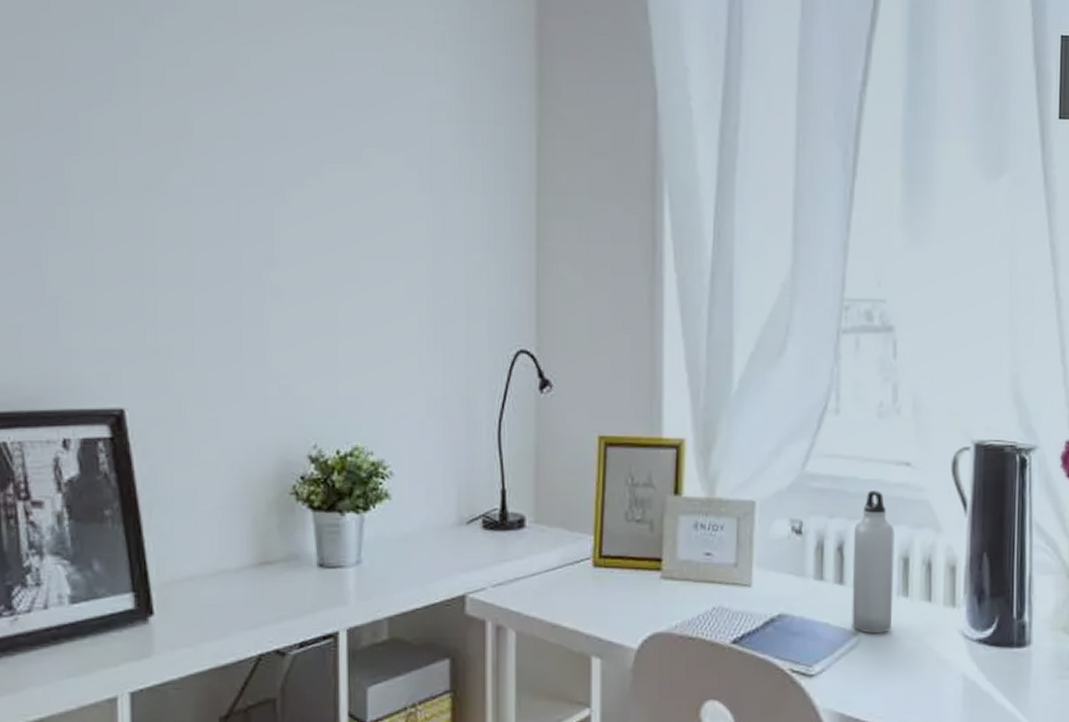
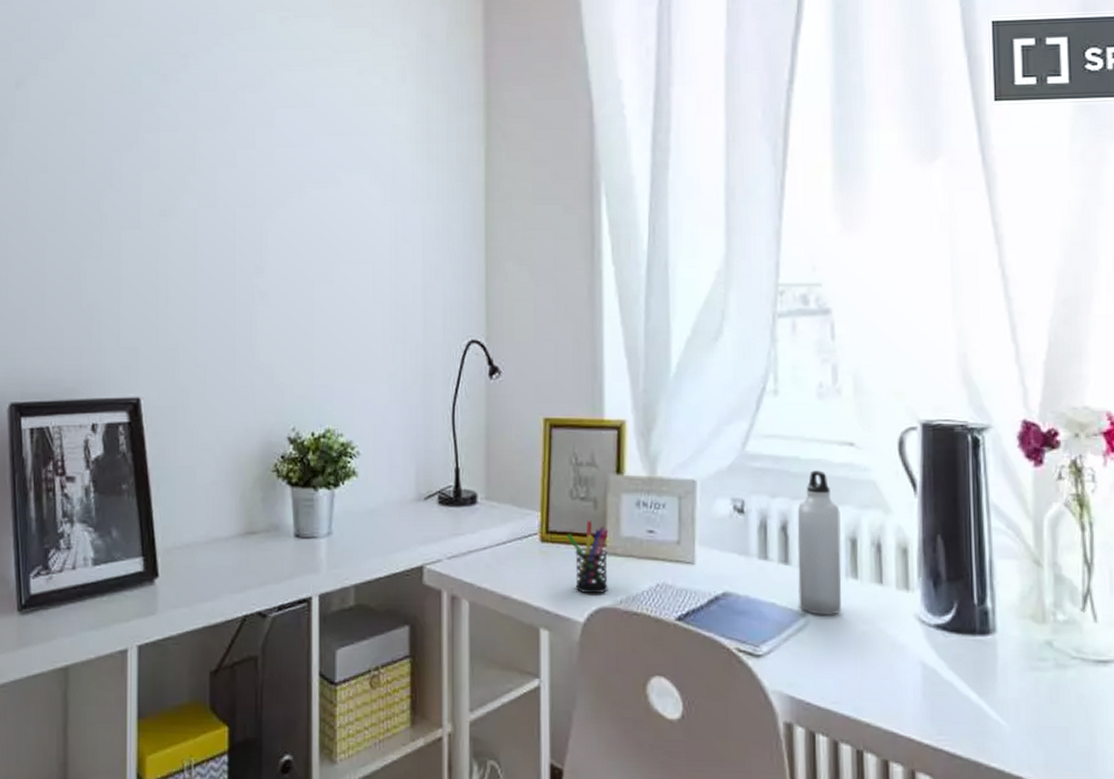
pen holder: none [621,544,665,620] -> present [567,521,609,594]

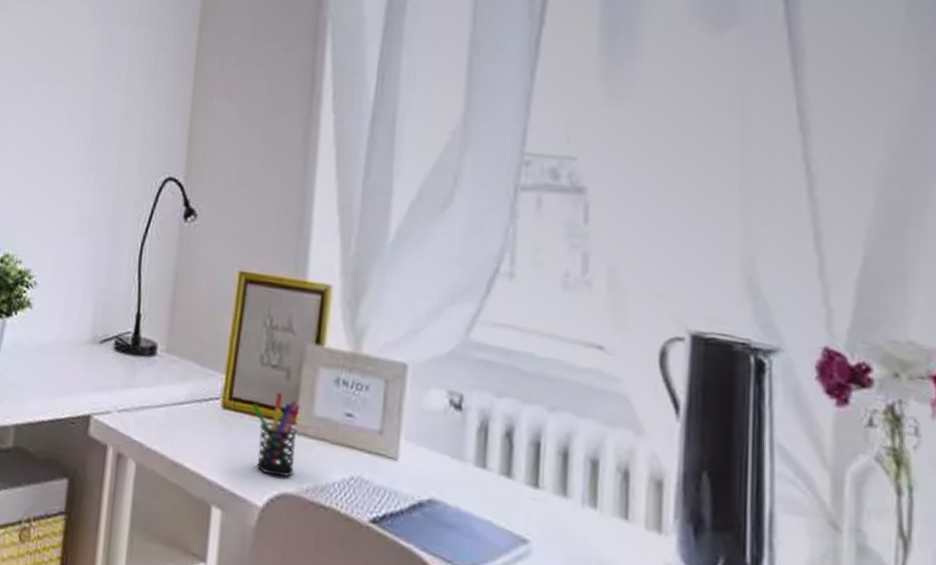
water bottle: present [797,470,842,615] -> none [520,372,580,548]

